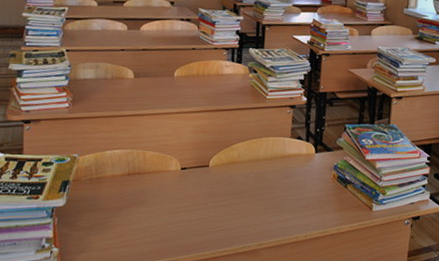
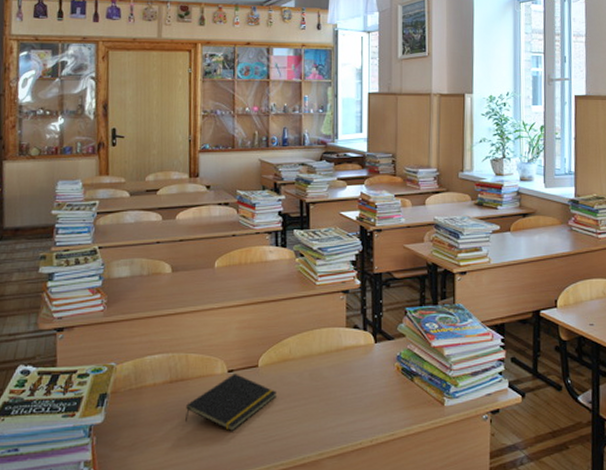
notepad: none [140,171,224,220] -> present [185,374,277,431]

